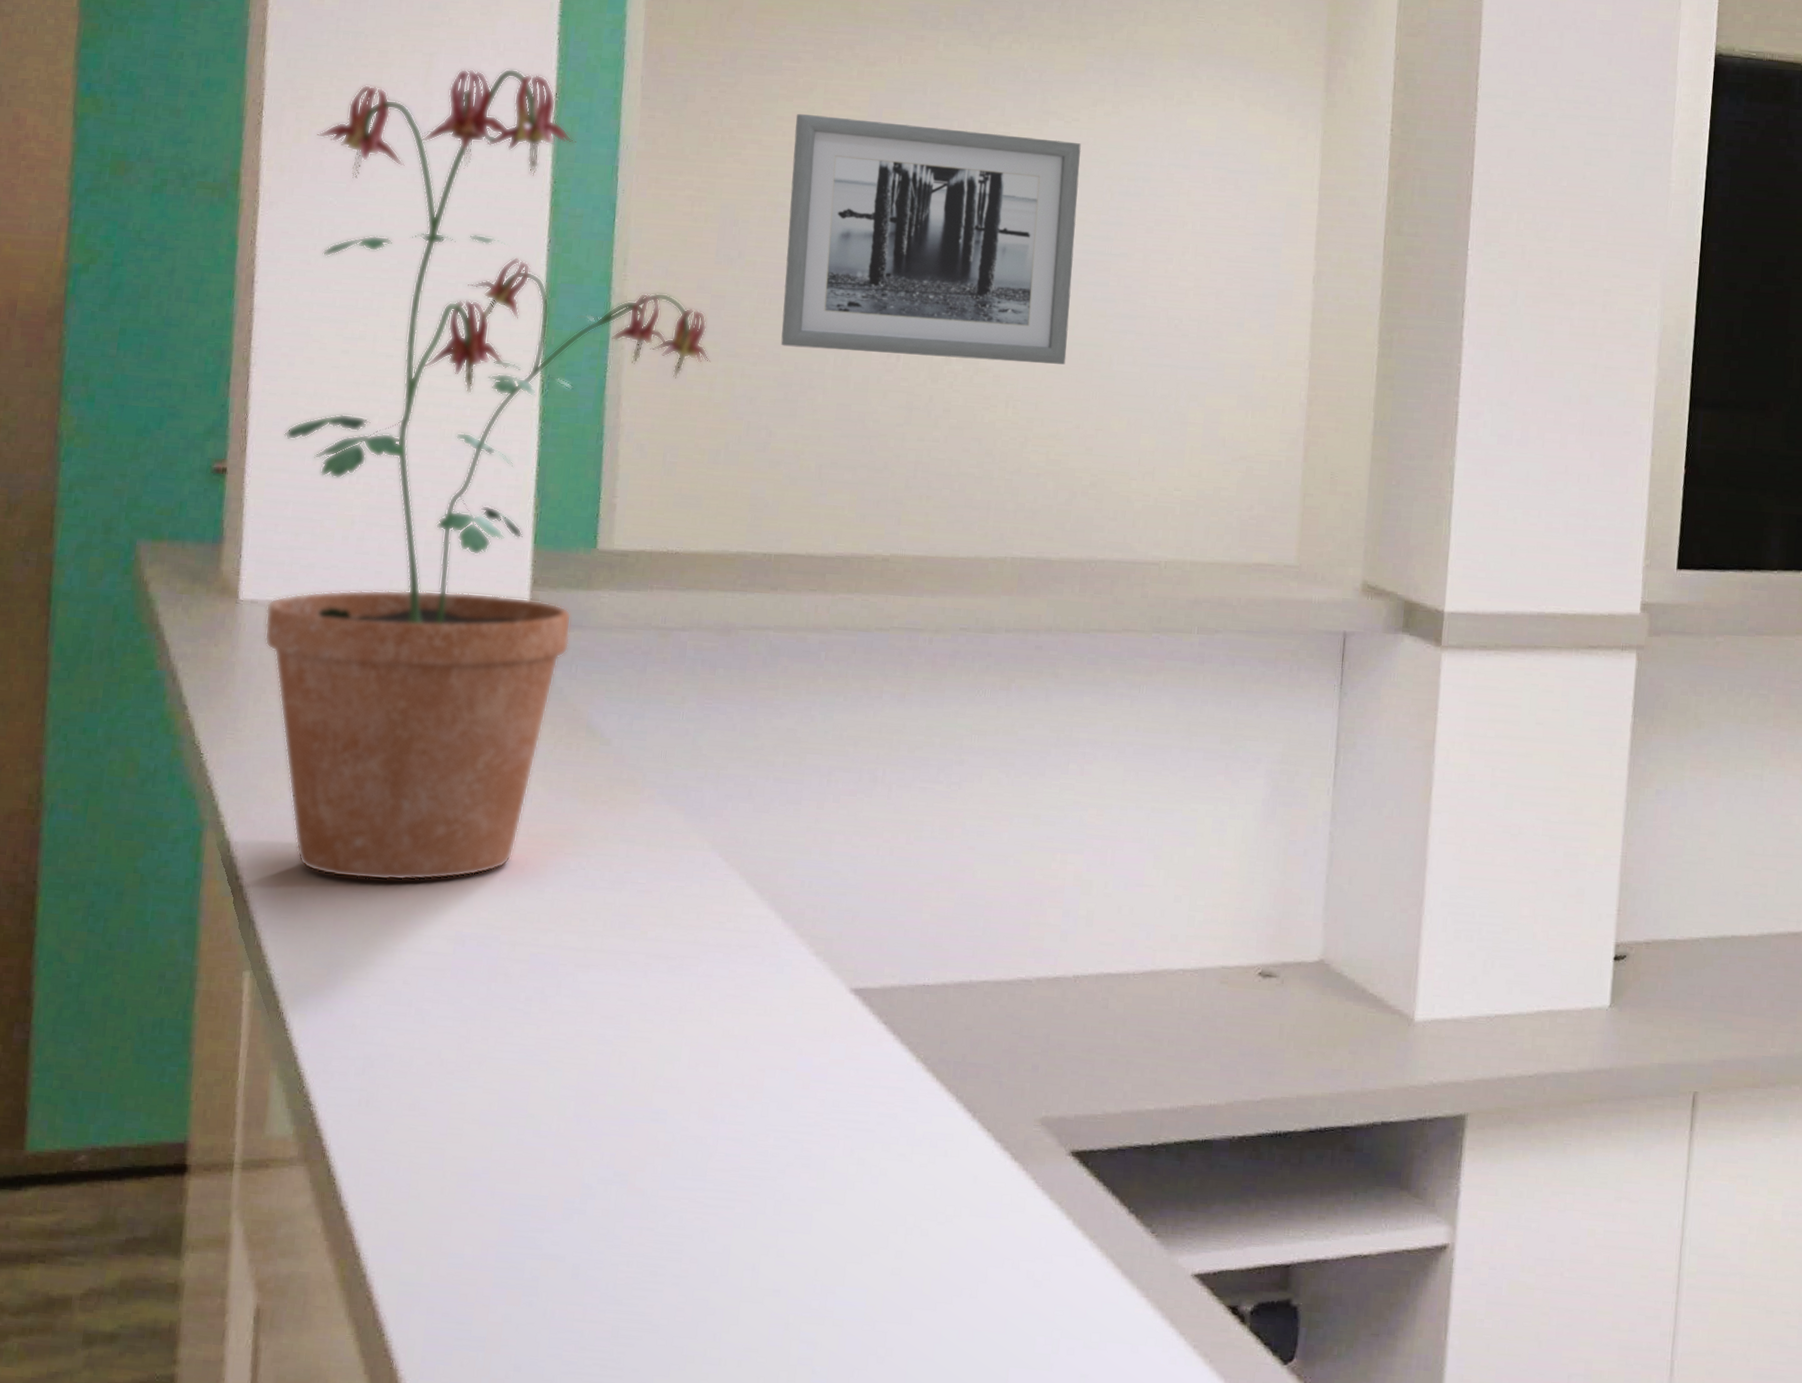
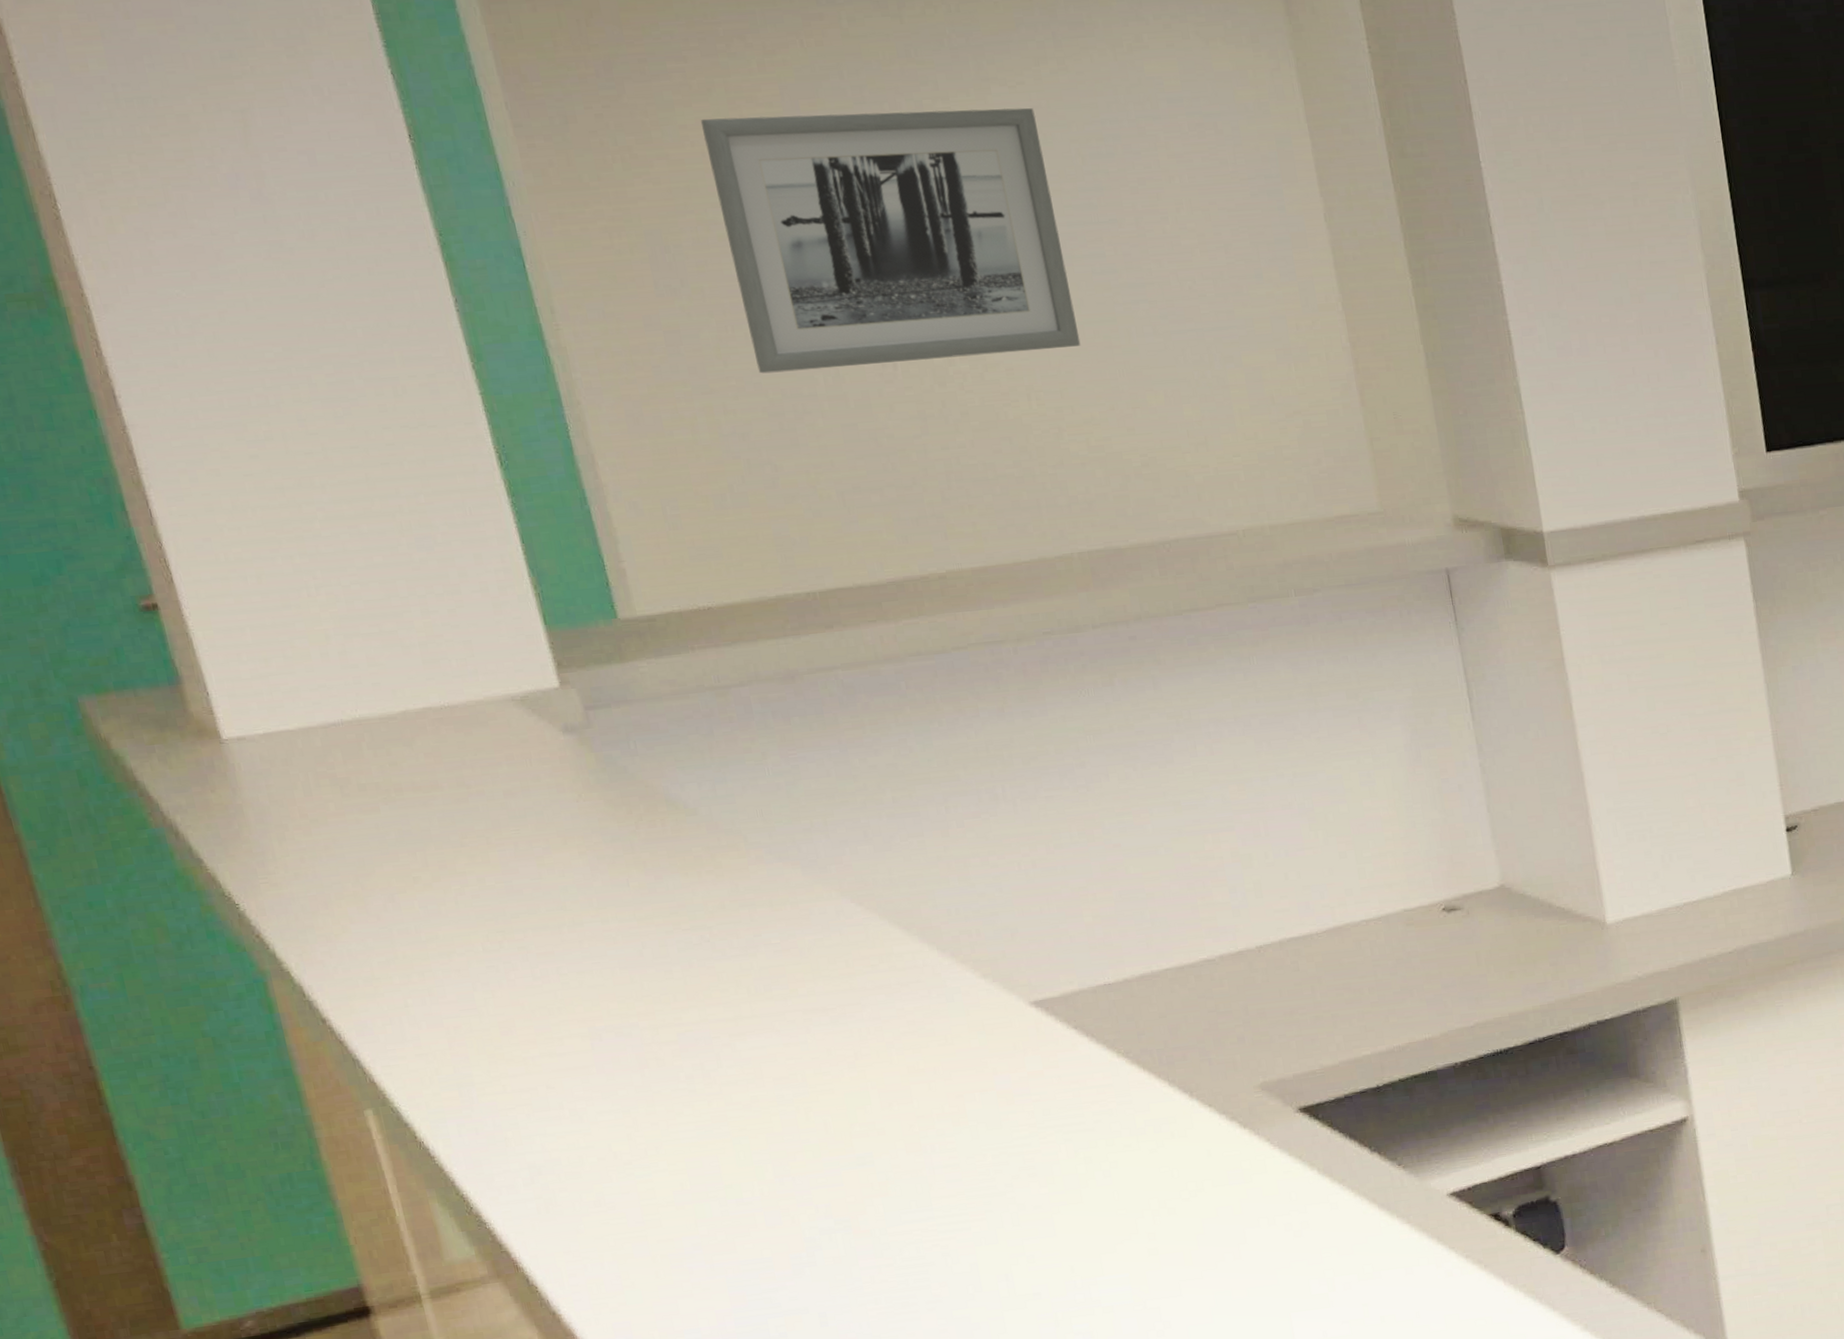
potted plant: present [264,68,711,881] -> none [133,114,685,999]

